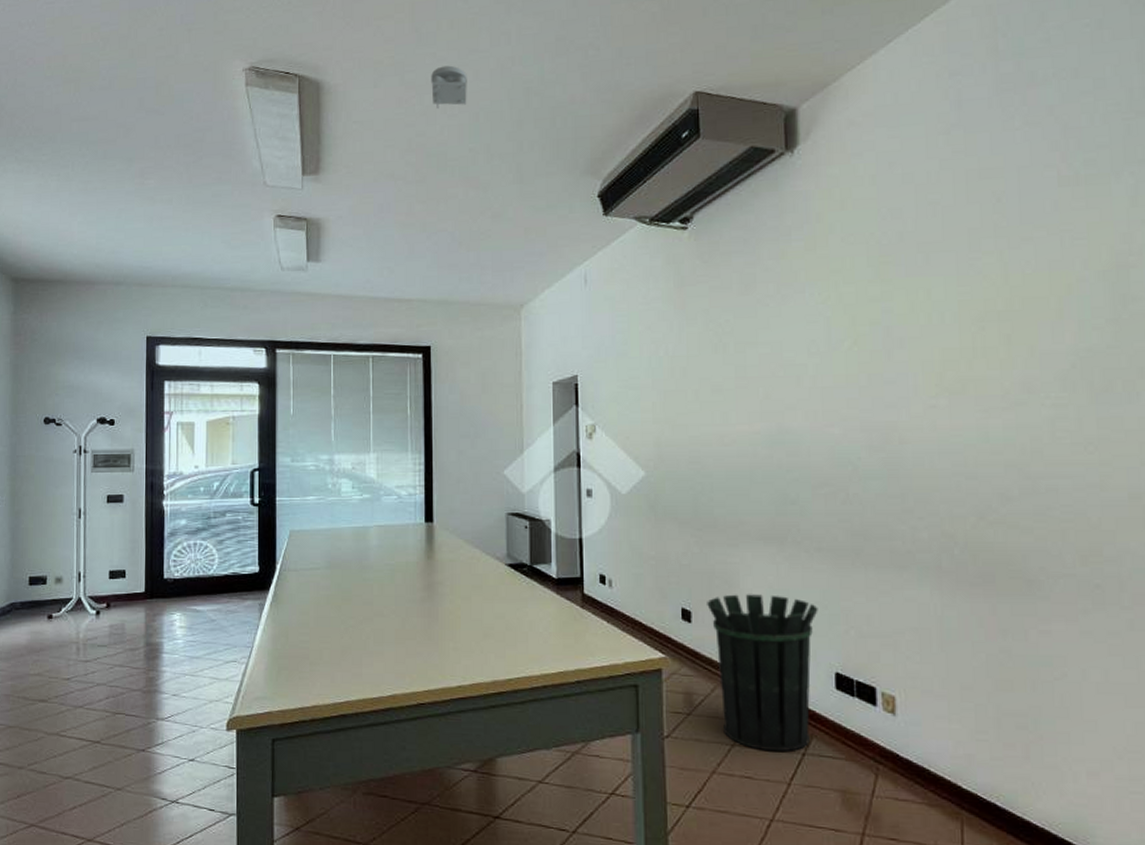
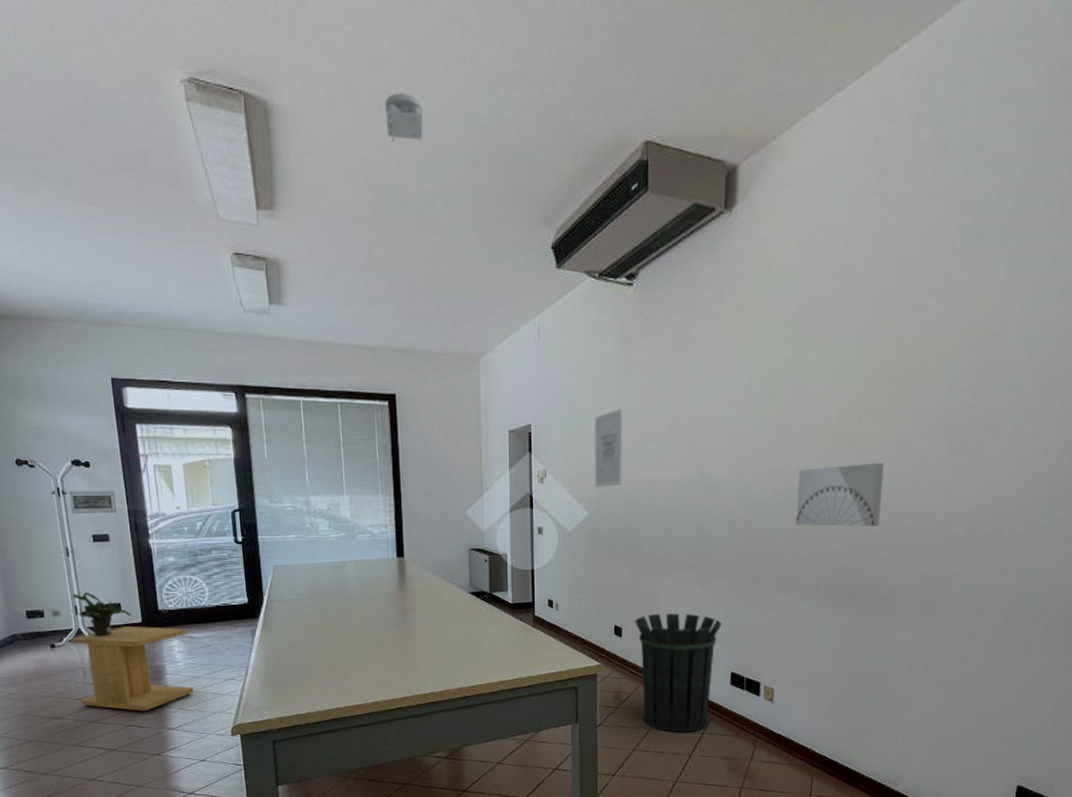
side table: none [70,596,191,696] -> present [71,626,194,711]
potted plant: none [78,558,135,608] -> present [73,592,131,637]
wall art: none [650,357,685,443] -> present [594,409,624,487]
wall art: none [899,413,1012,491] -> present [795,462,884,527]

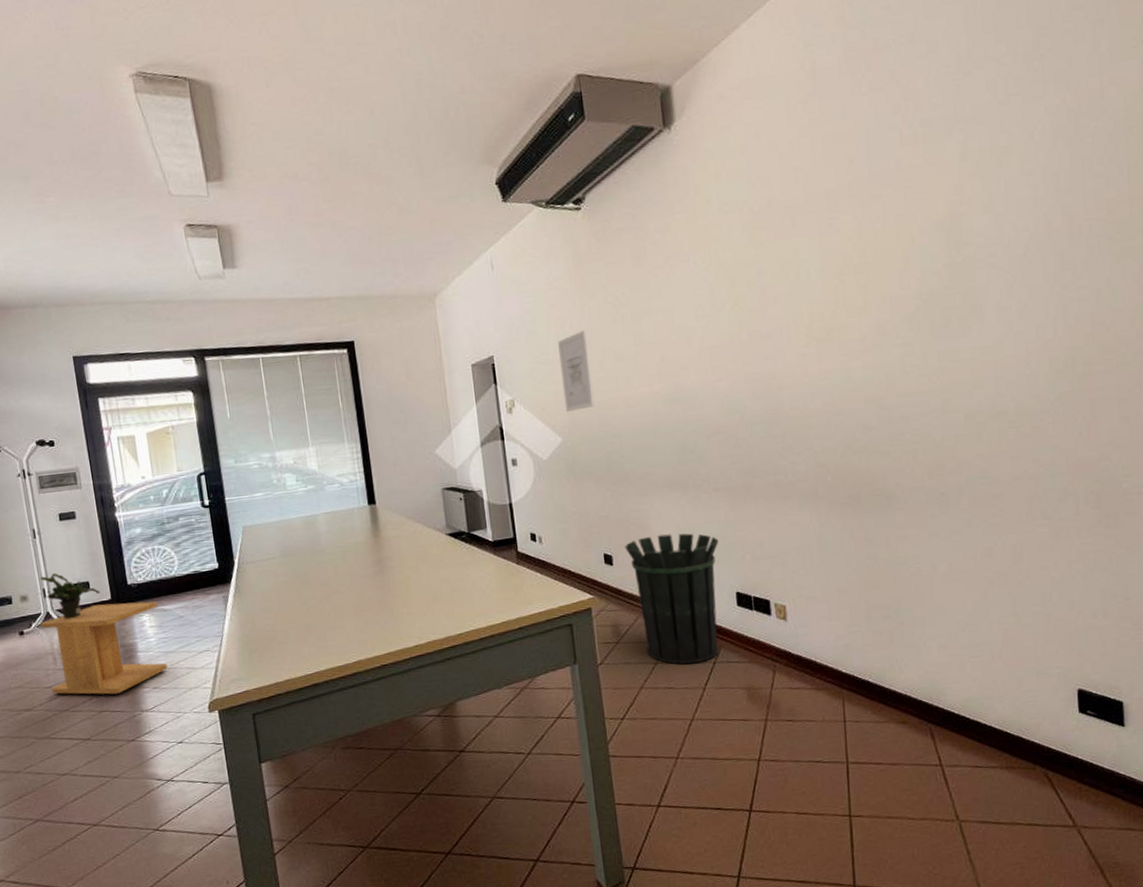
smoke detector: present [385,93,423,142] -> none [322,60,361,105]
wall art: present [795,462,884,527] -> none [777,354,872,429]

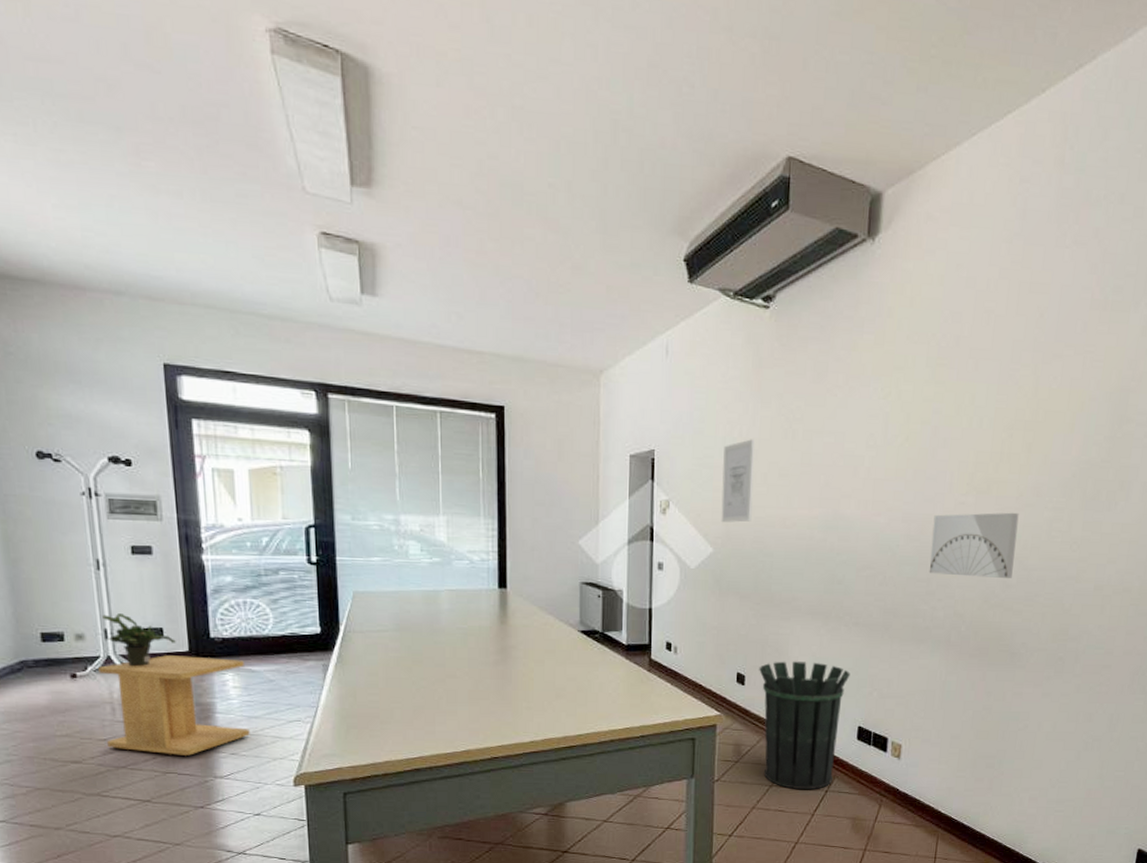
wall art: none [777,354,872,429] -> present [929,512,1019,579]

